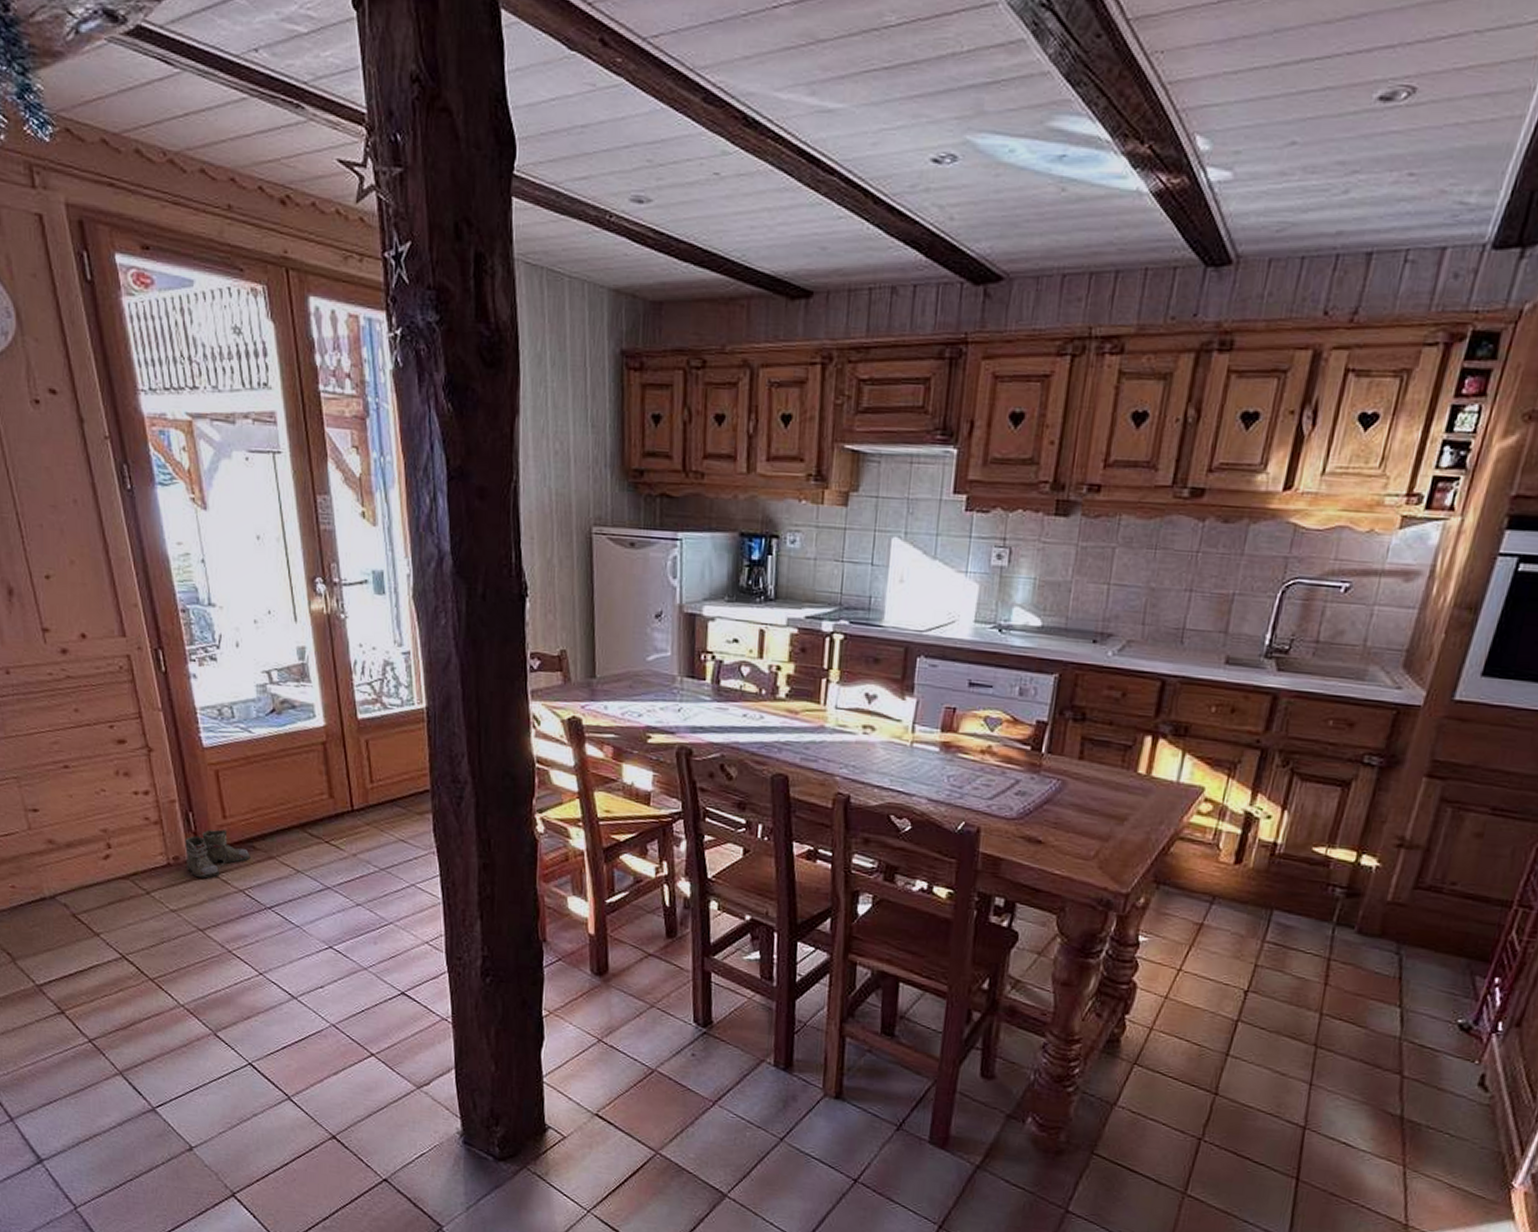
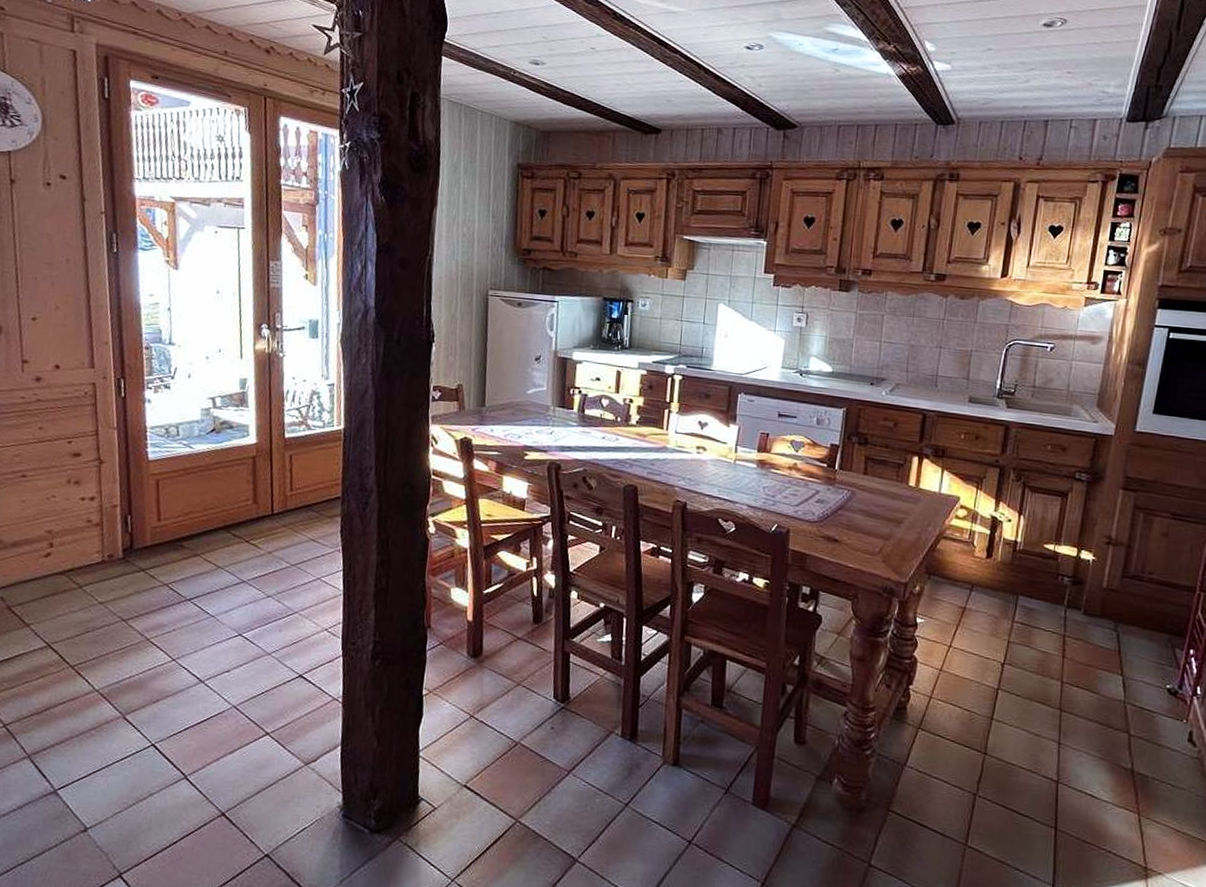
boots: present [180,829,250,879] -> none [112,530,178,574]

